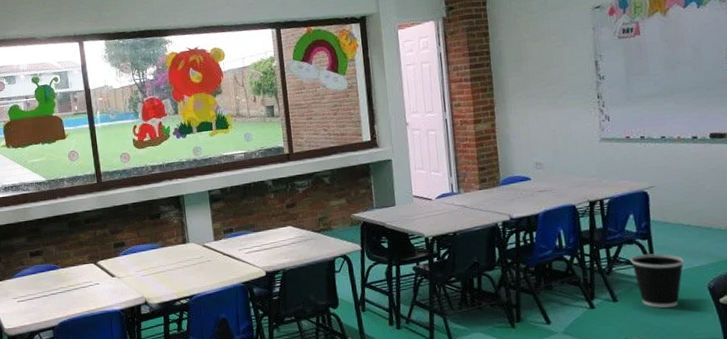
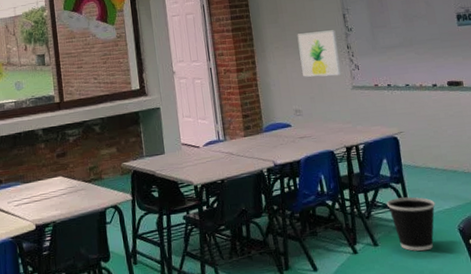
wall art: none [542,78,589,129] -> present [297,30,341,77]

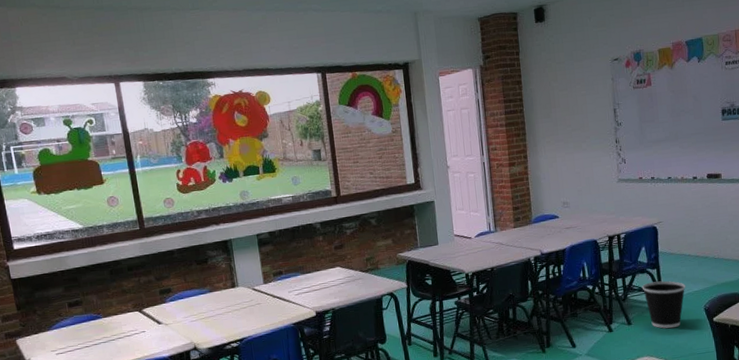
wall art: present [297,30,341,77] -> none [568,124,608,171]

